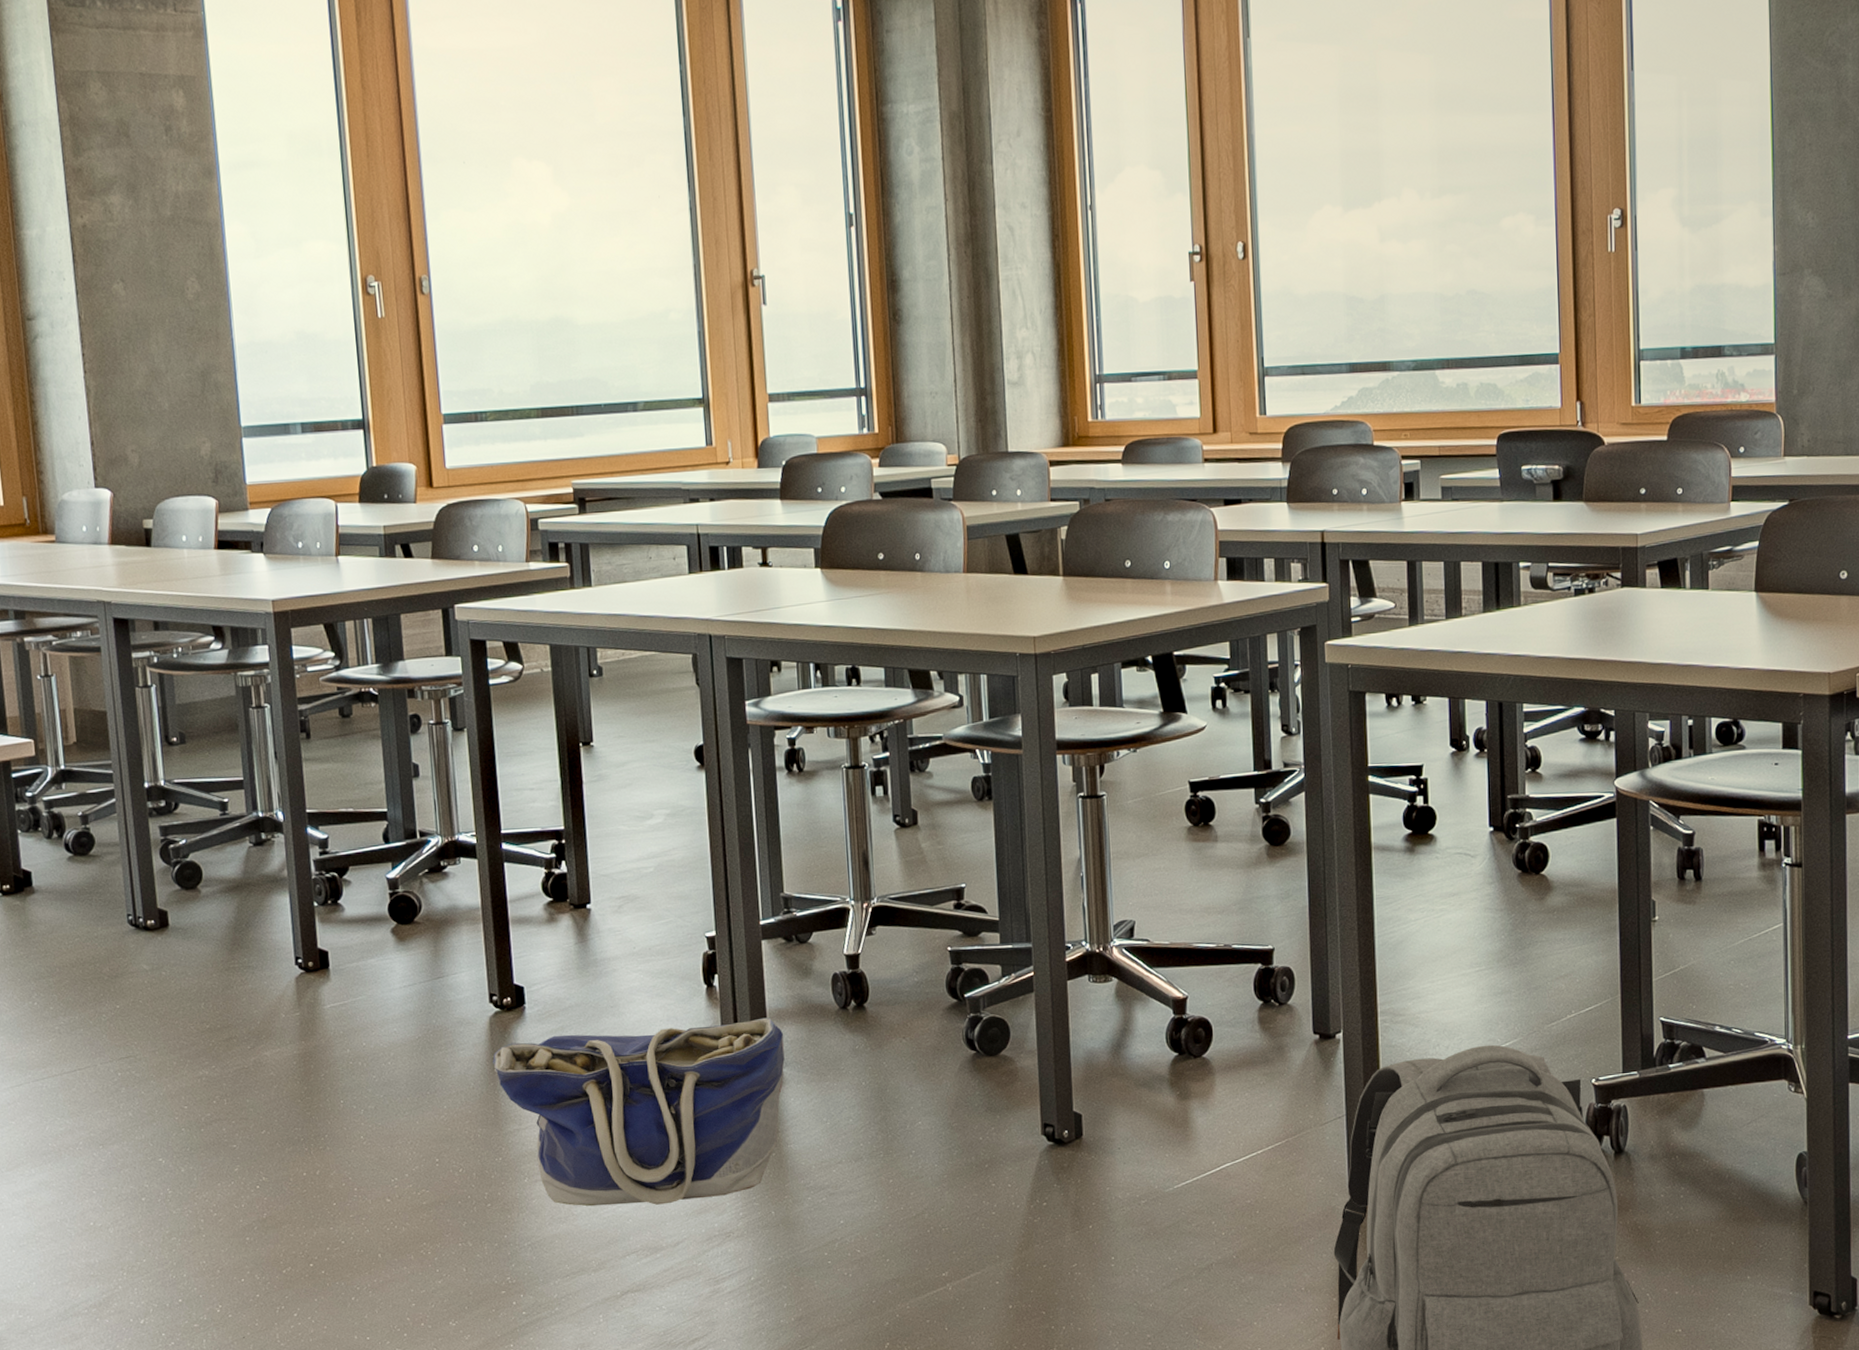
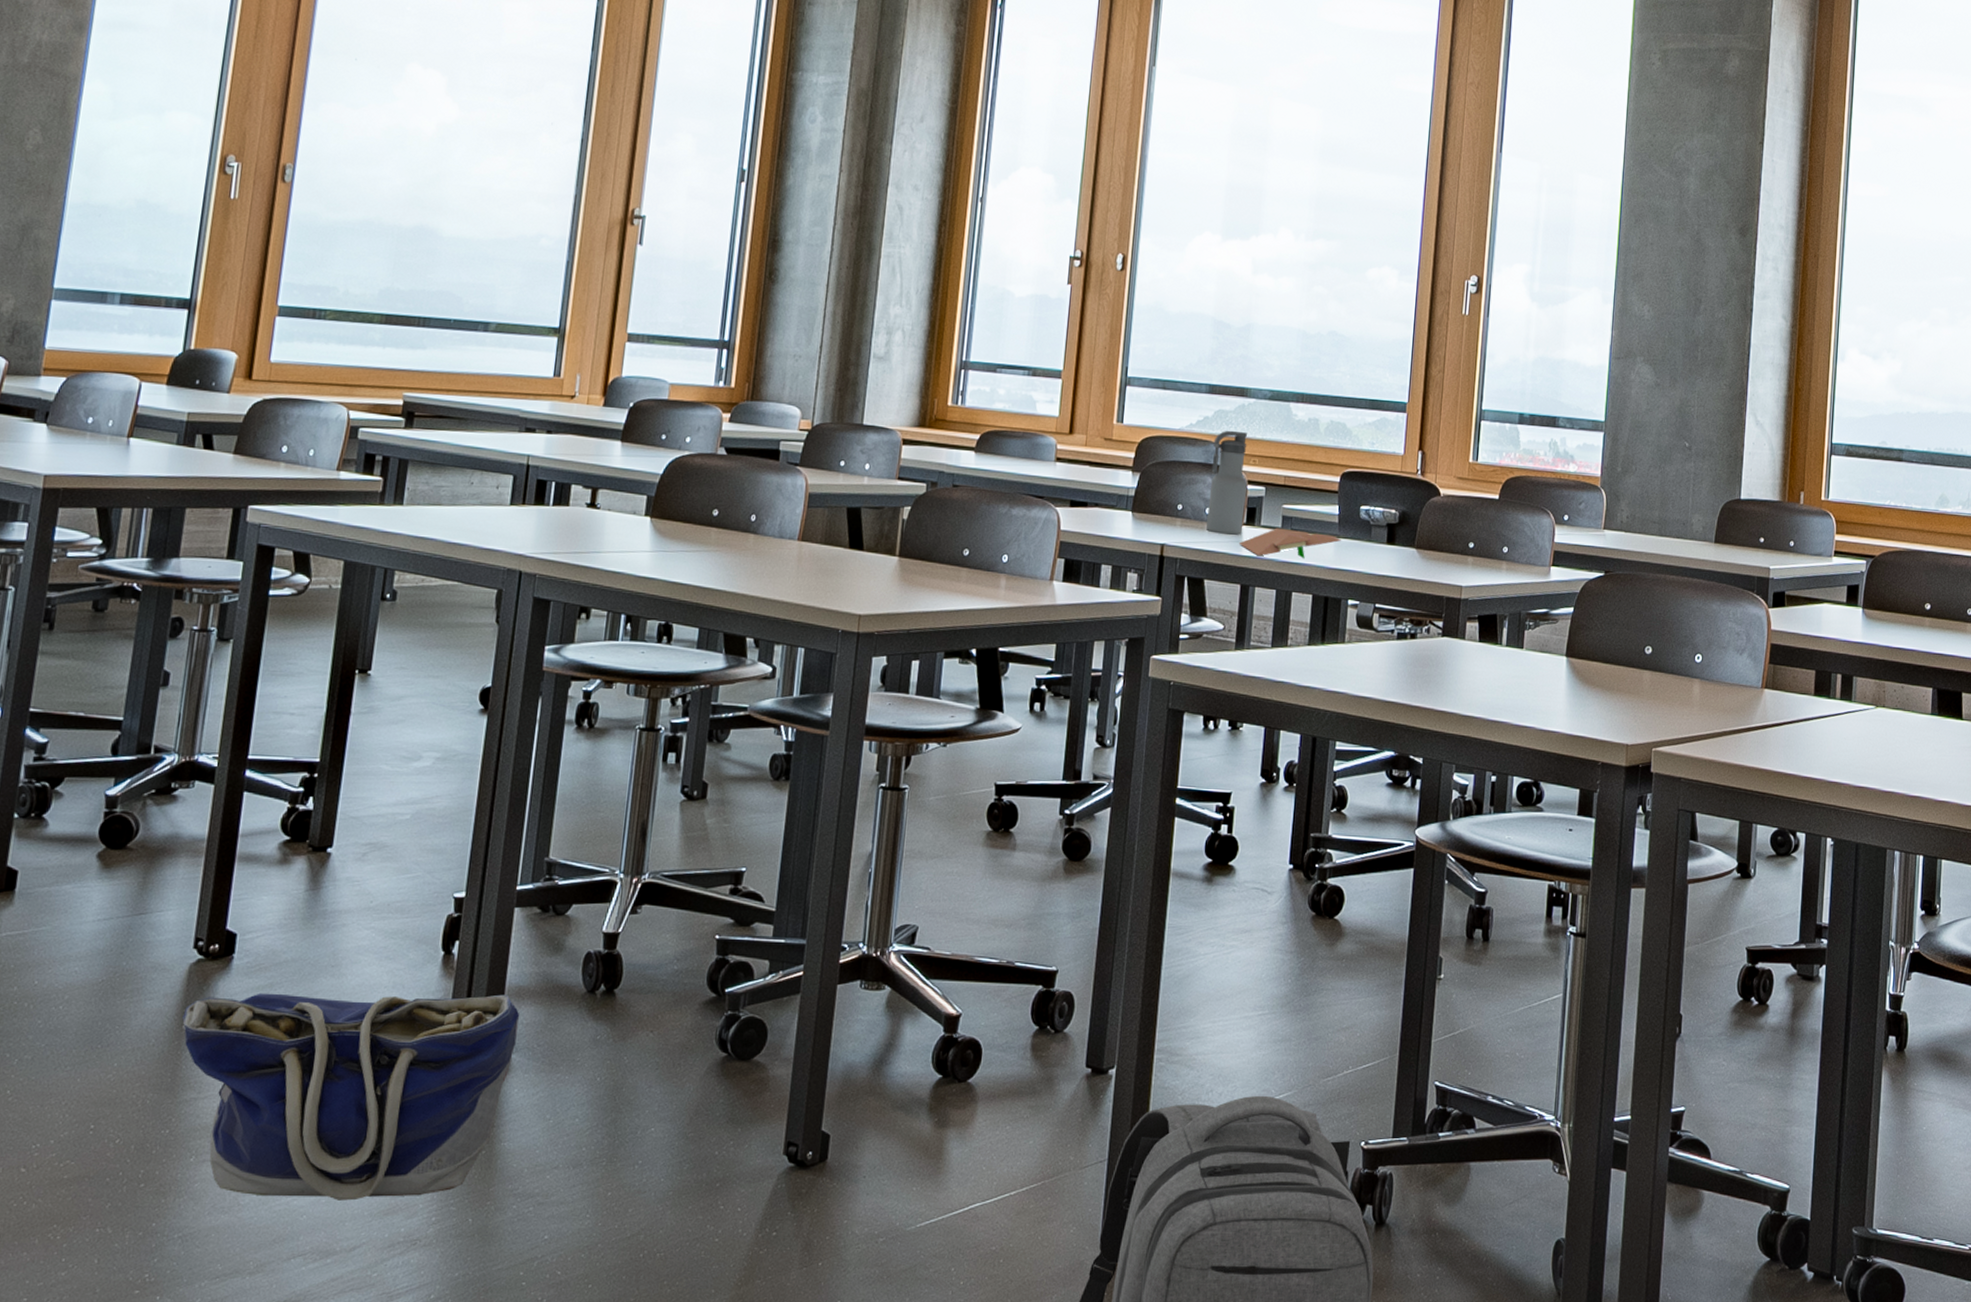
water bottle: none [1361,407,1402,513] -> present [1205,430,1248,535]
papers: none [1399,499,1505,531] -> present [1238,528,1341,558]

